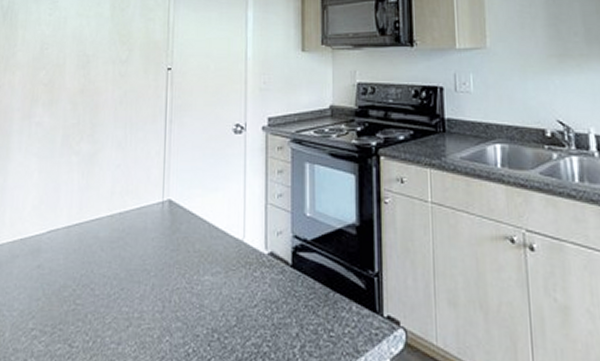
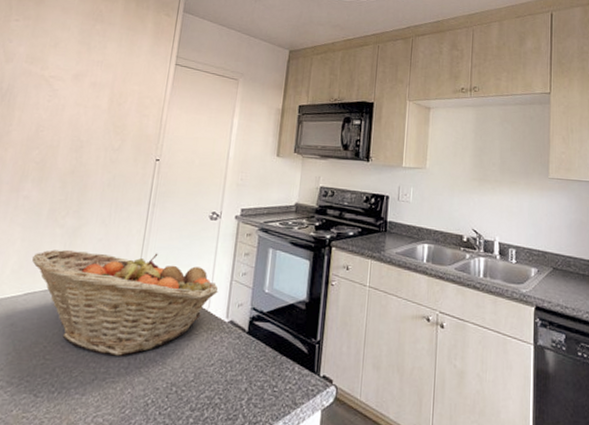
fruit basket: none [51,177,253,298] -> present [32,249,218,356]

